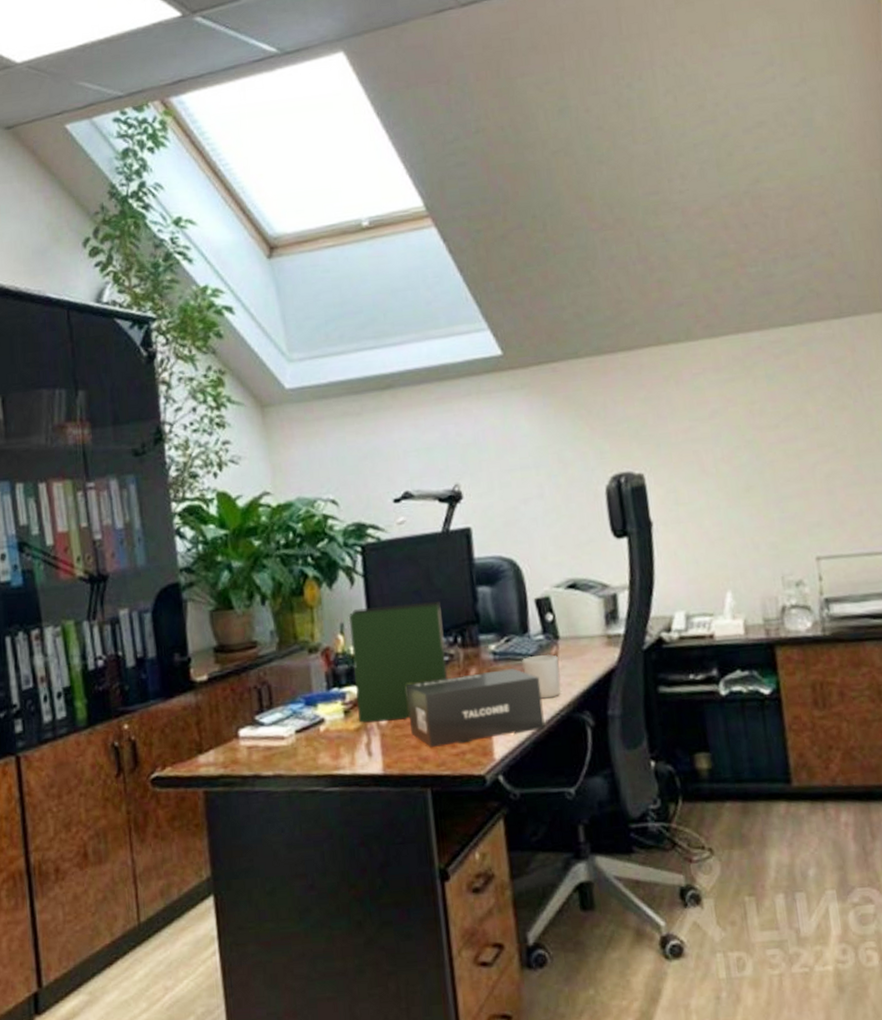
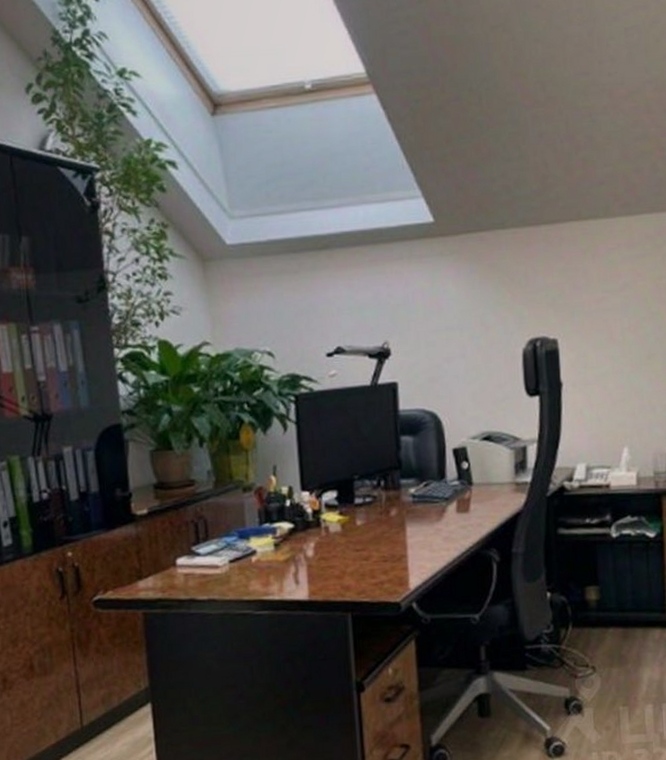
binder: present [348,601,448,723] -> none [281,448,371,555]
box: present [407,668,545,747] -> none [333,510,456,577]
mug: present [521,654,562,699] -> none [437,497,473,537]

